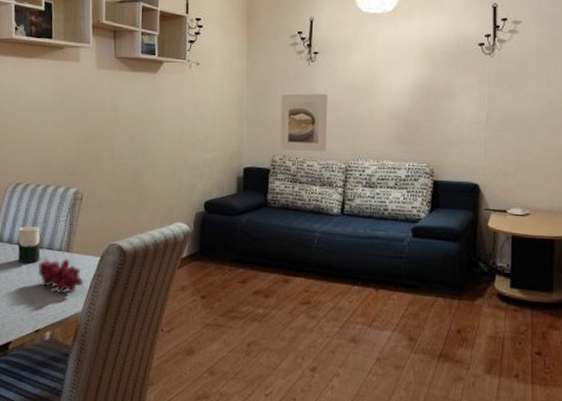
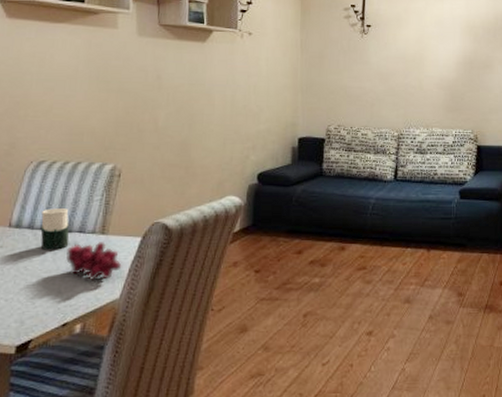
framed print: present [280,93,328,151] -> none [335,64,381,120]

